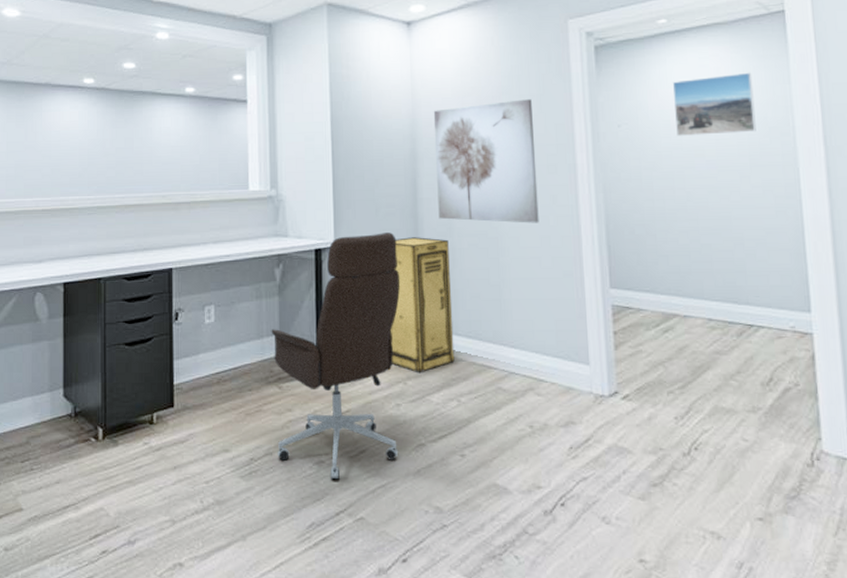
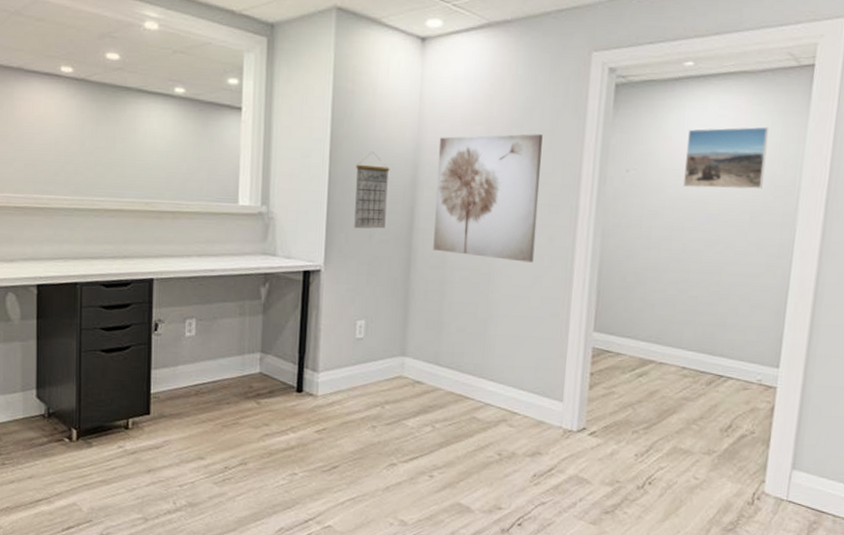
office chair: present [271,232,401,480] -> none [251,259,388,491]
calendar: none [357,129,390,204] -> present [354,152,390,229]
storage cabinet: present [391,237,455,374] -> none [372,266,440,399]

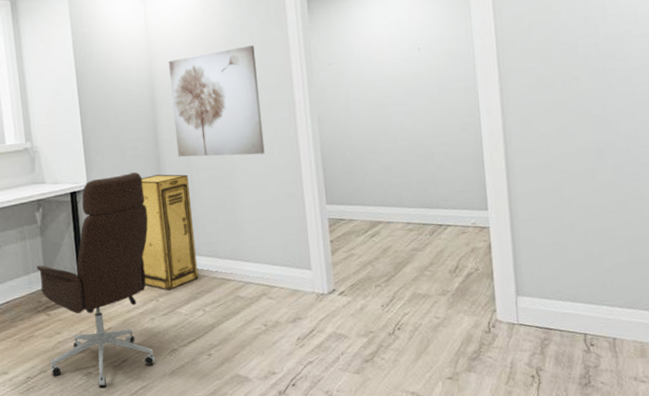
office chair: none [251,259,388,491] -> present [36,172,156,387]
calendar: present [354,152,390,229] -> none [101,82,134,149]
storage cabinet: none [372,266,440,399] -> present [141,174,199,291]
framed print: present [683,126,769,189] -> none [373,10,444,70]

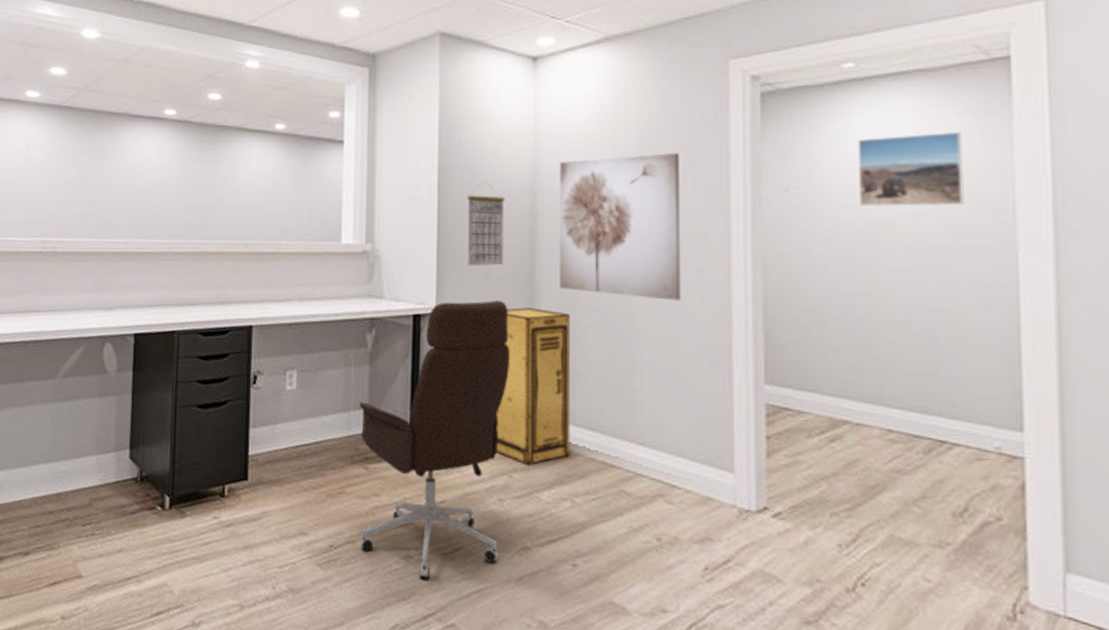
calendar: none [101,82,134,149] -> present [467,181,505,266]
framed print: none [373,10,444,70] -> present [857,131,964,207]

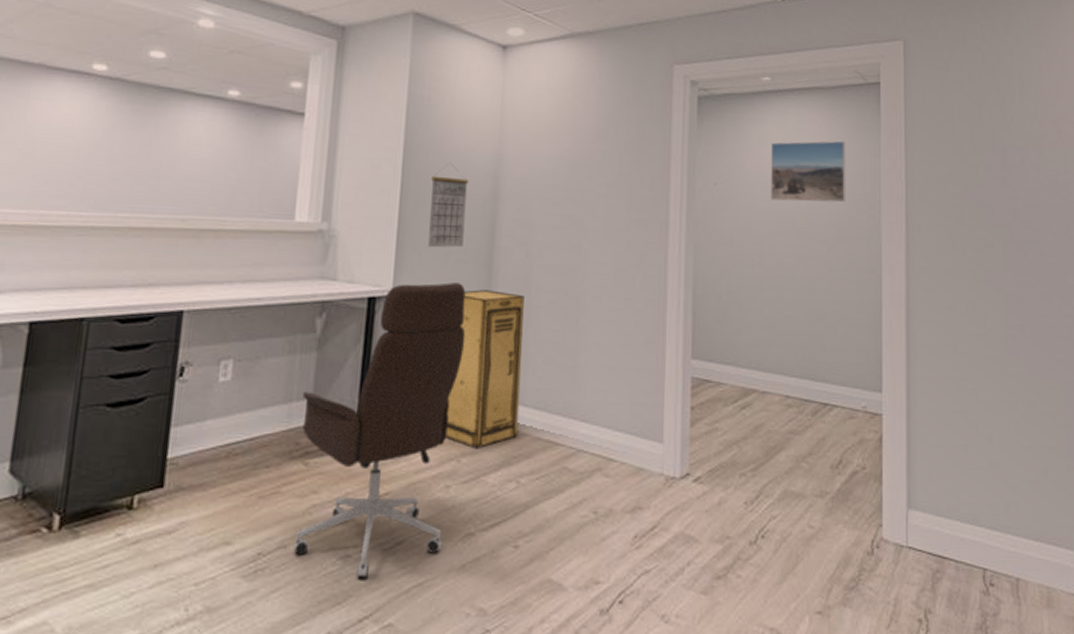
wall art: present [559,153,681,301] -> none [516,145,629,283]

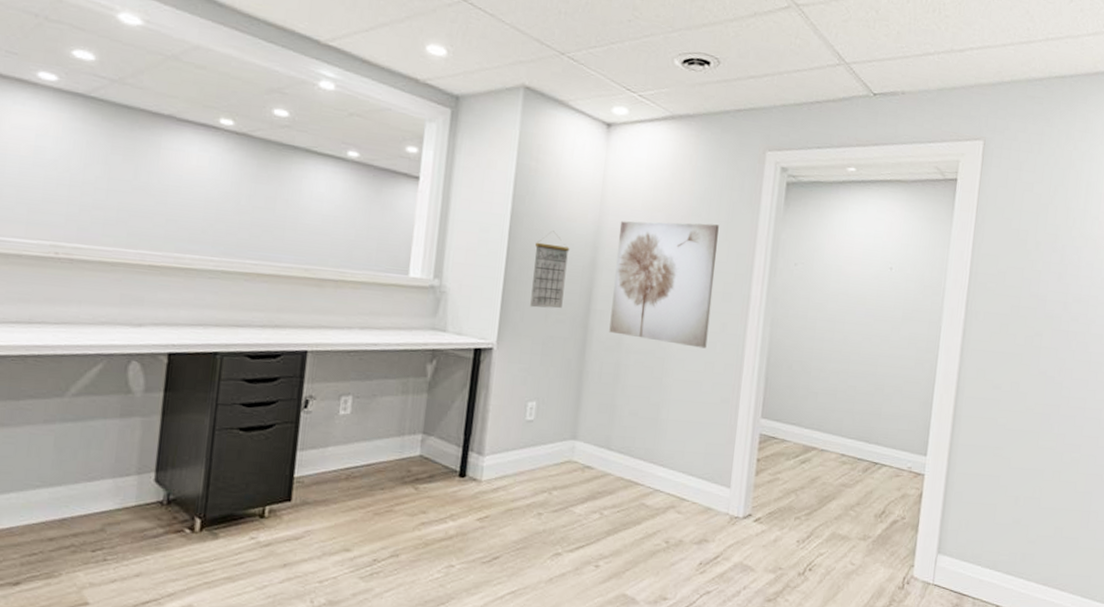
office chair: present [293,282,466,578] -> none [404,338,563,585]
storage cabinet: present [445,290,524,450] -> none [539,347,615,485]
wall art: none [516,145,629,283] -> present [609,221,719,349]
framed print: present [770,140,846,203] -> none [845,229,919,288]

